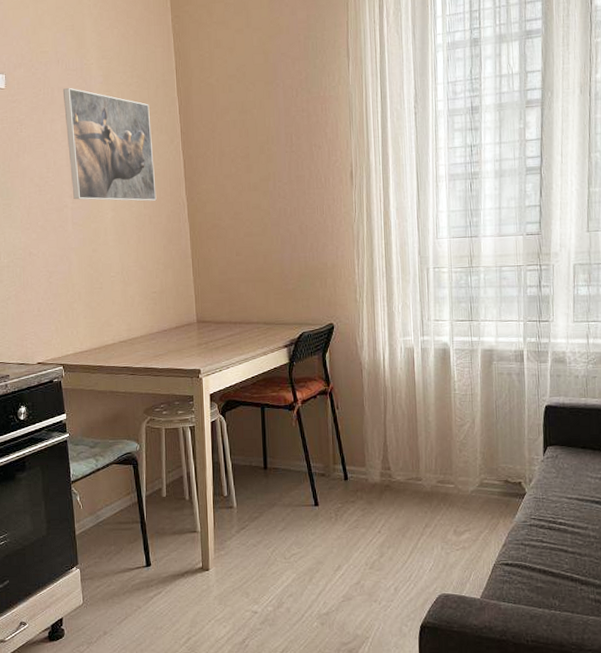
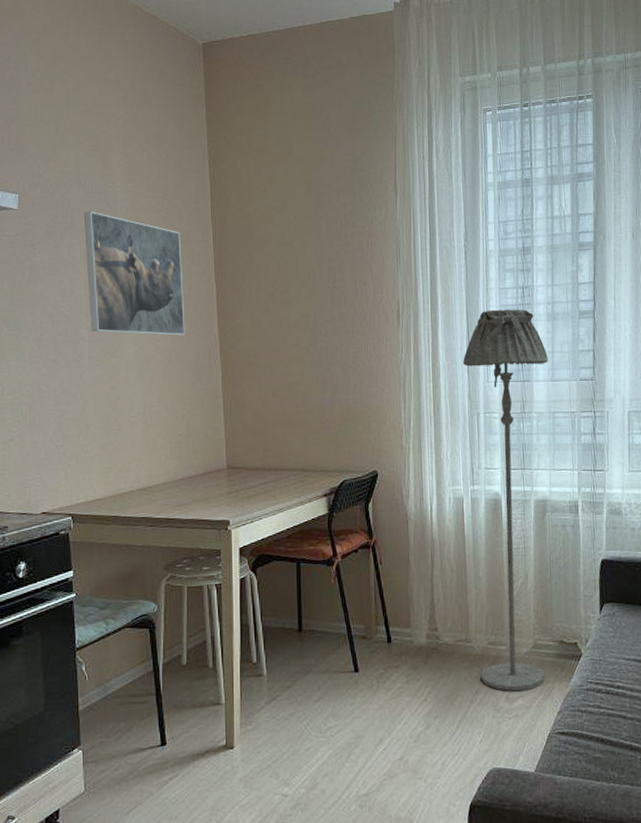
floor lamp: none [413,167,495,525] -> present [463,309,548,691]

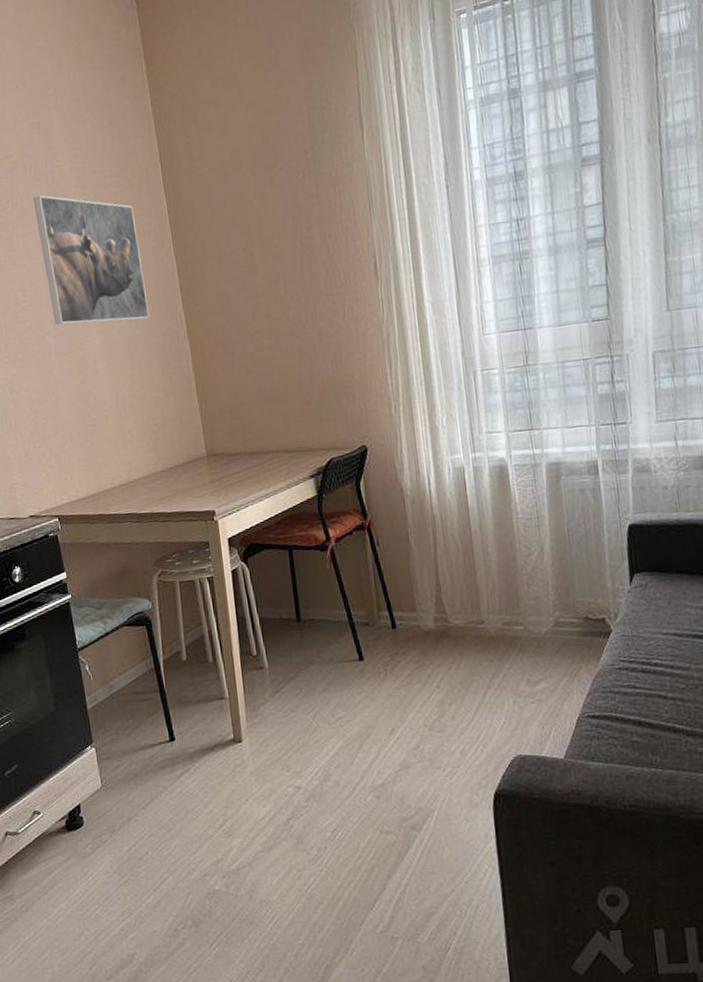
floor lamp: present [463,309,548,691] -> none [453,245,571,674]

